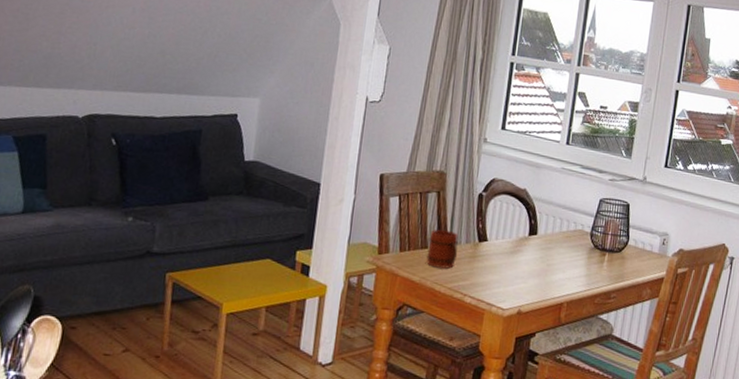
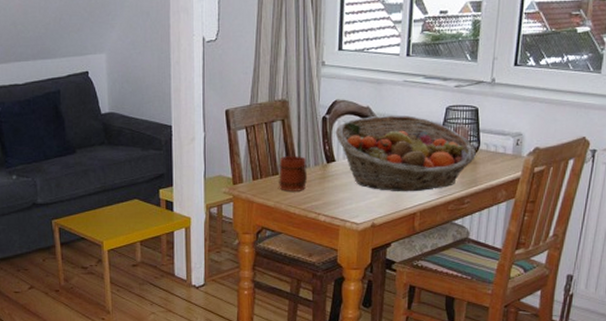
fruit basket: none [490,199,625,282] -> present [335,115,476,192]

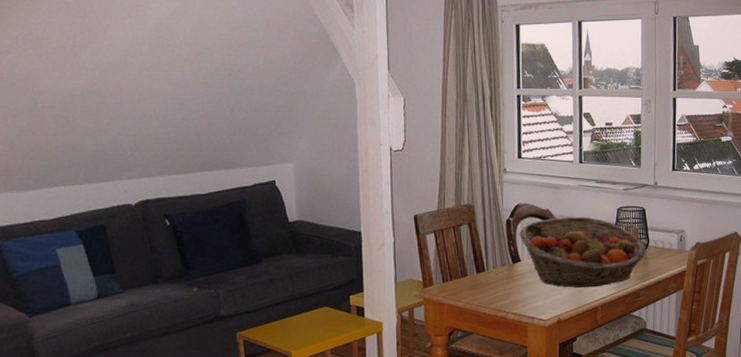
mug: present [279,156,308,192] -> none [467,257,496,292]

